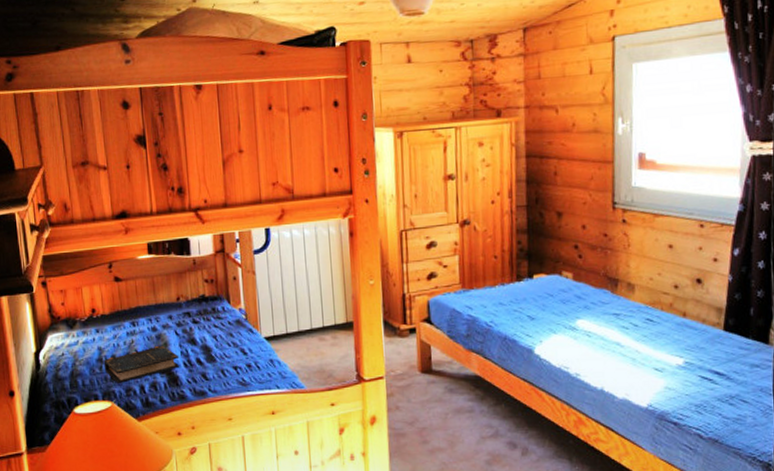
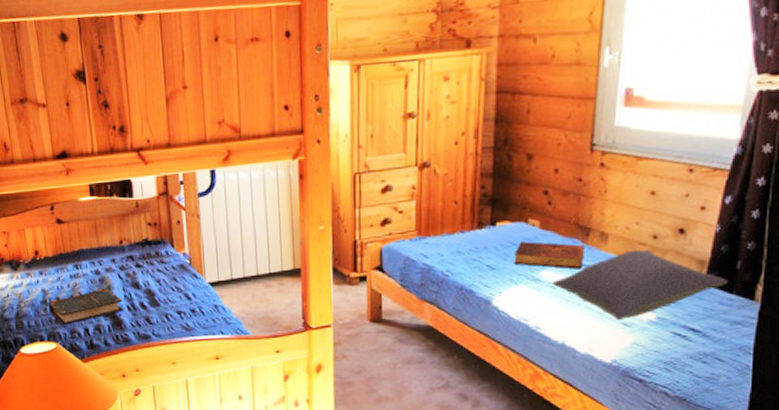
book: none [552,292,615,318] -> present [514,241,584,269]
pillow: none [589,298,745,365] -> present [553,249,729,319]

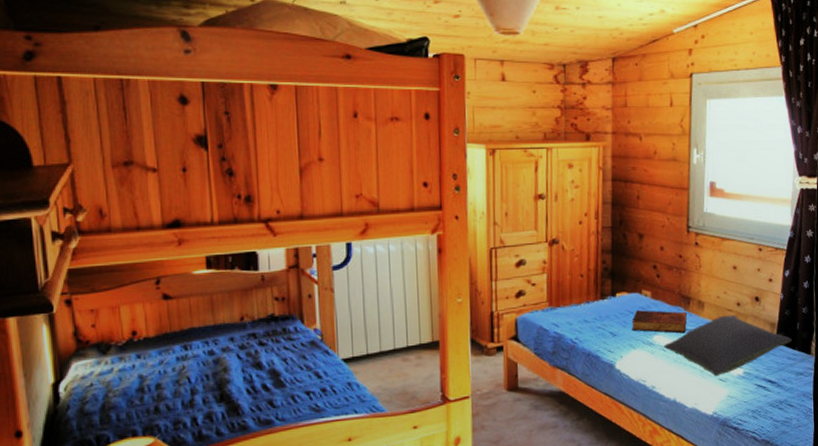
book: present [48,288,124,326] -> none [145,370,242,417]

